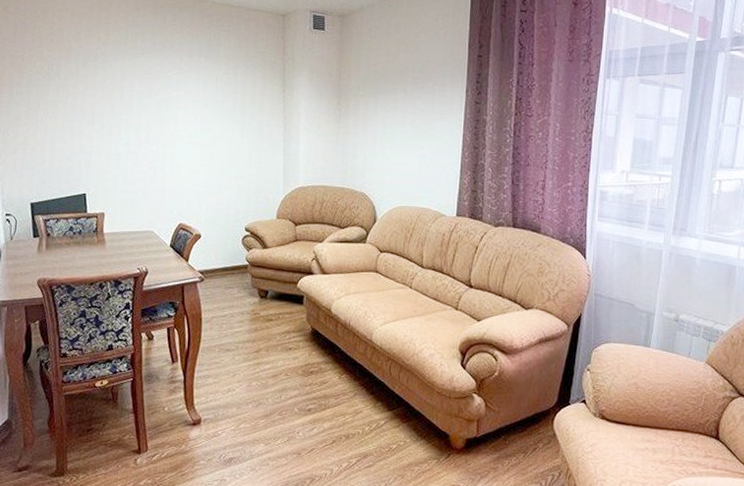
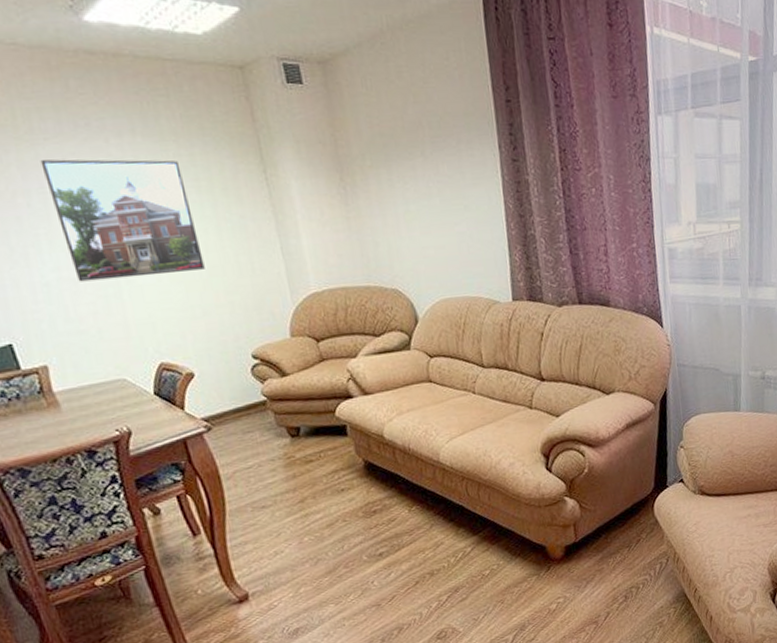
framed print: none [135,68,227,158] -> present [40,159,205,282]

